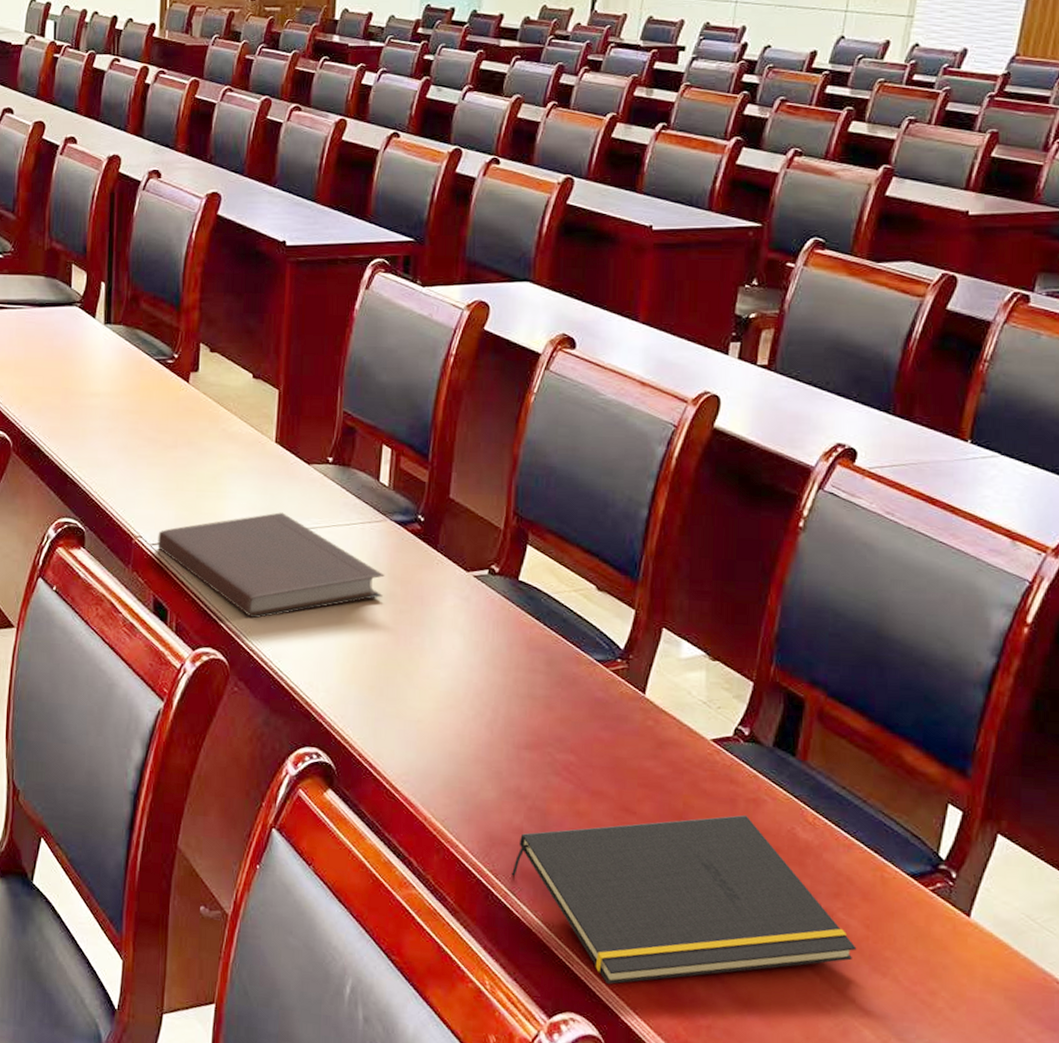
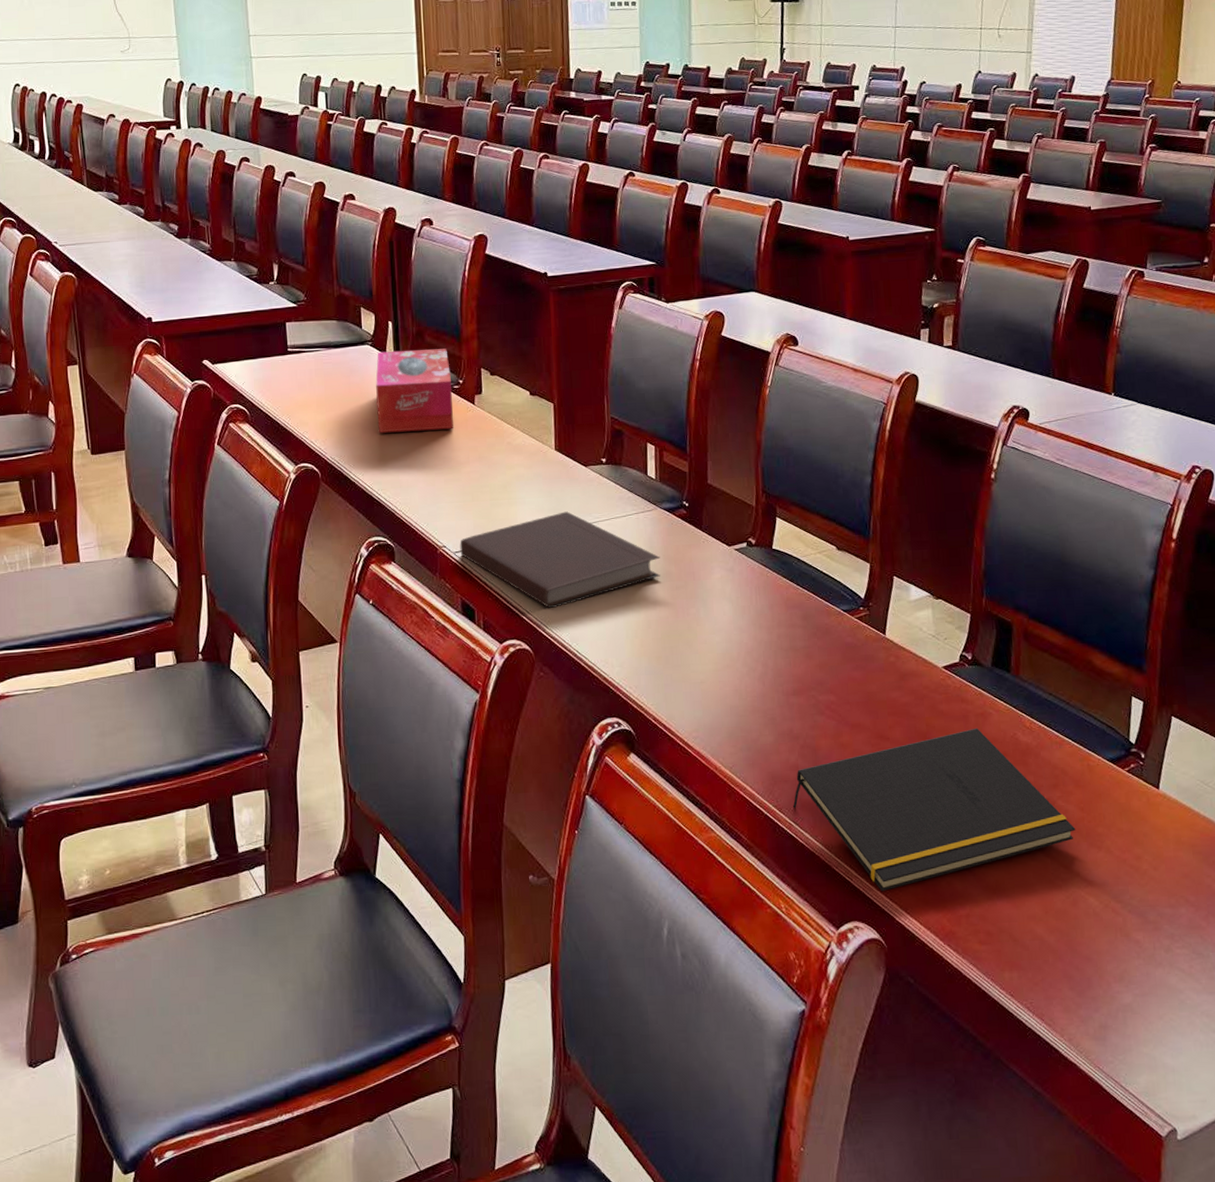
tissue box: none [79,315,166,408] -> present [376,348,453,433]

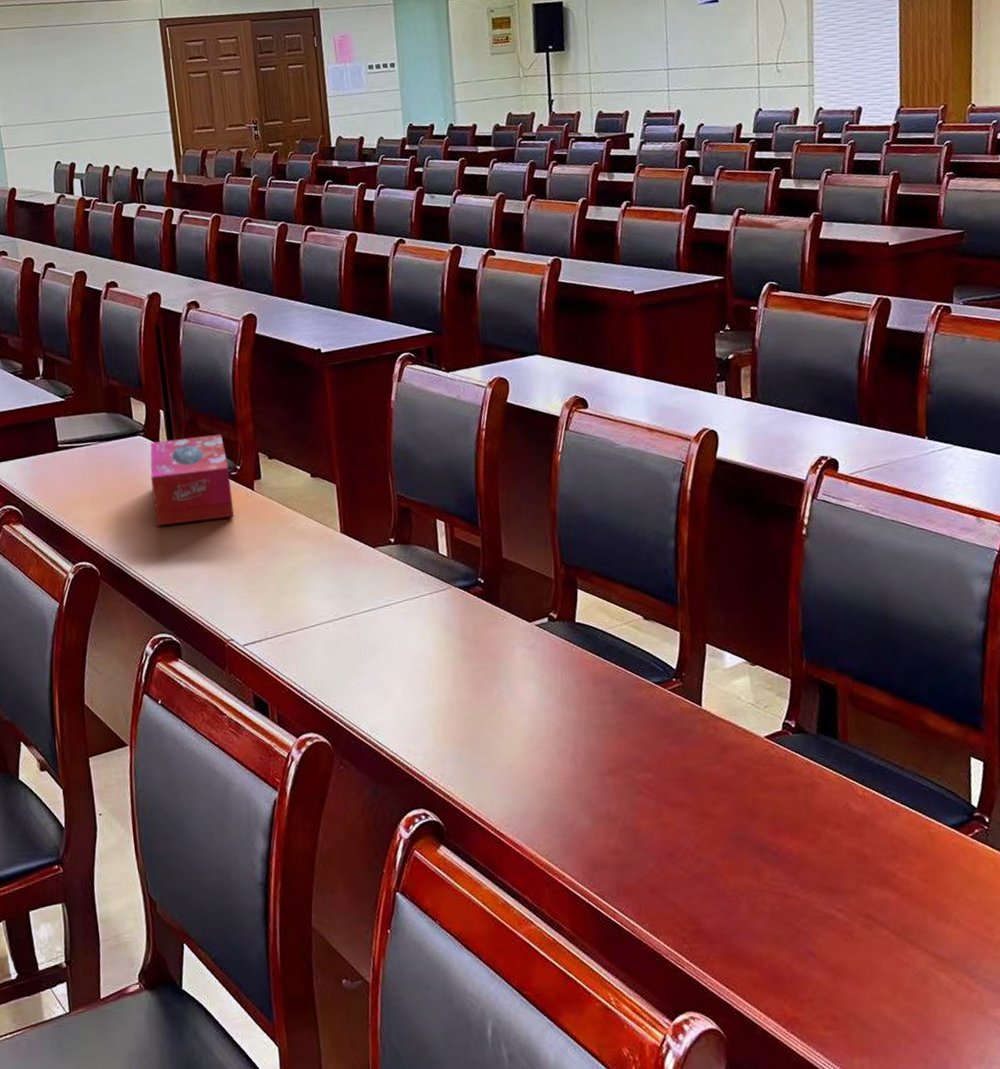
notebook: present [460,511,660,609] -> none [248,596,459,699]
notepad: present [793,727,1076,891] -> none [616,799,921,978]

